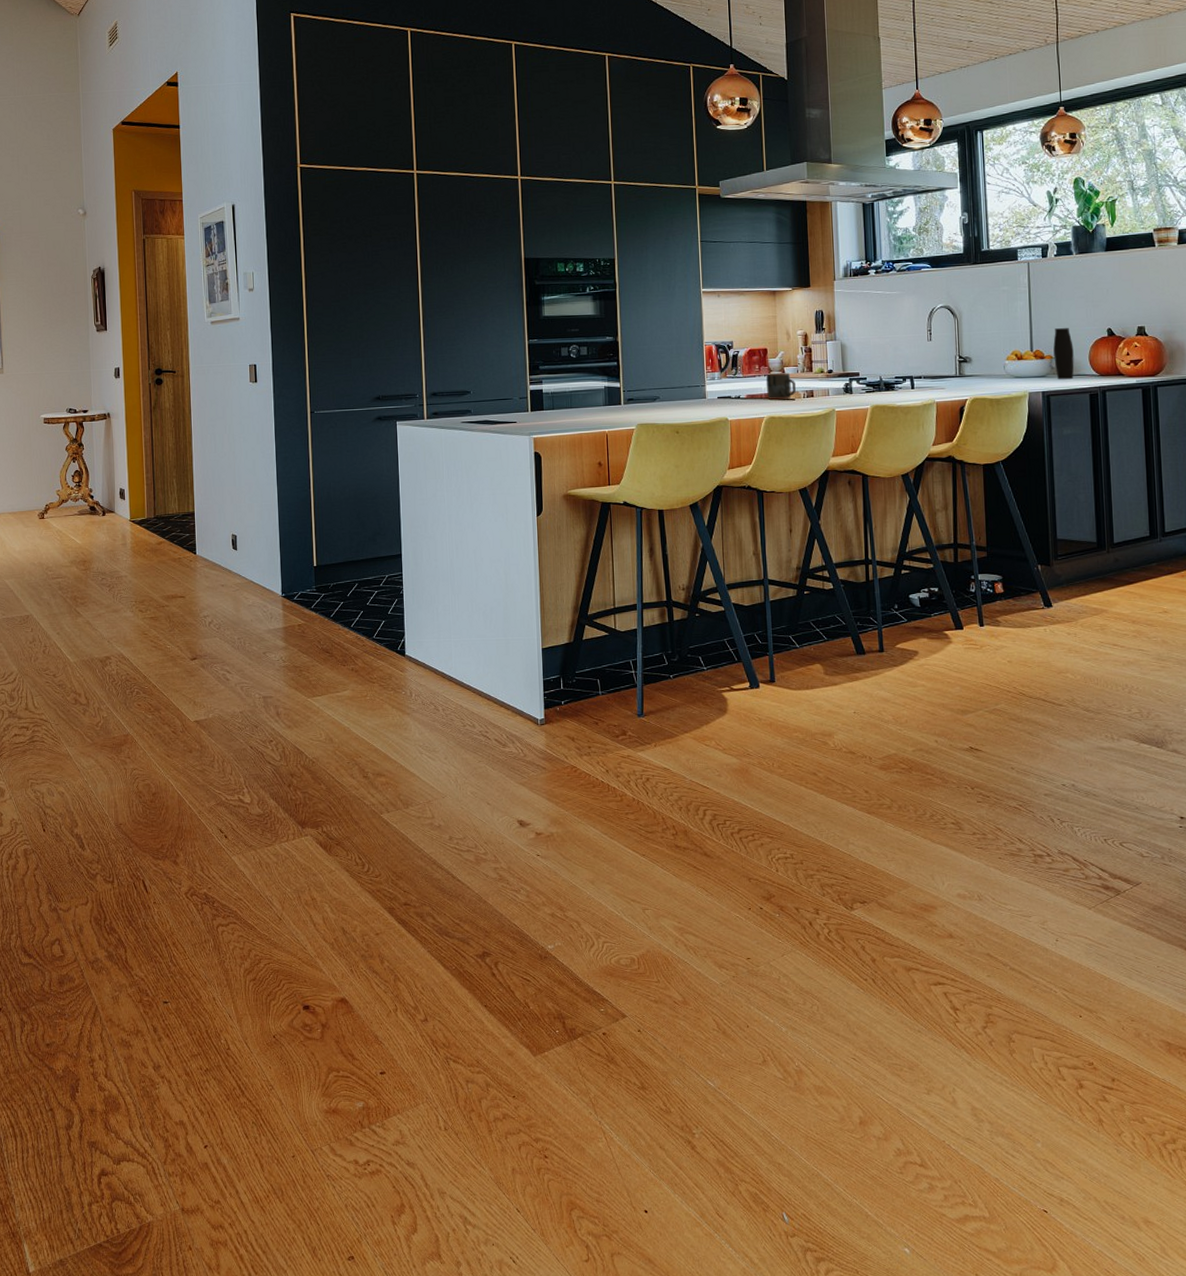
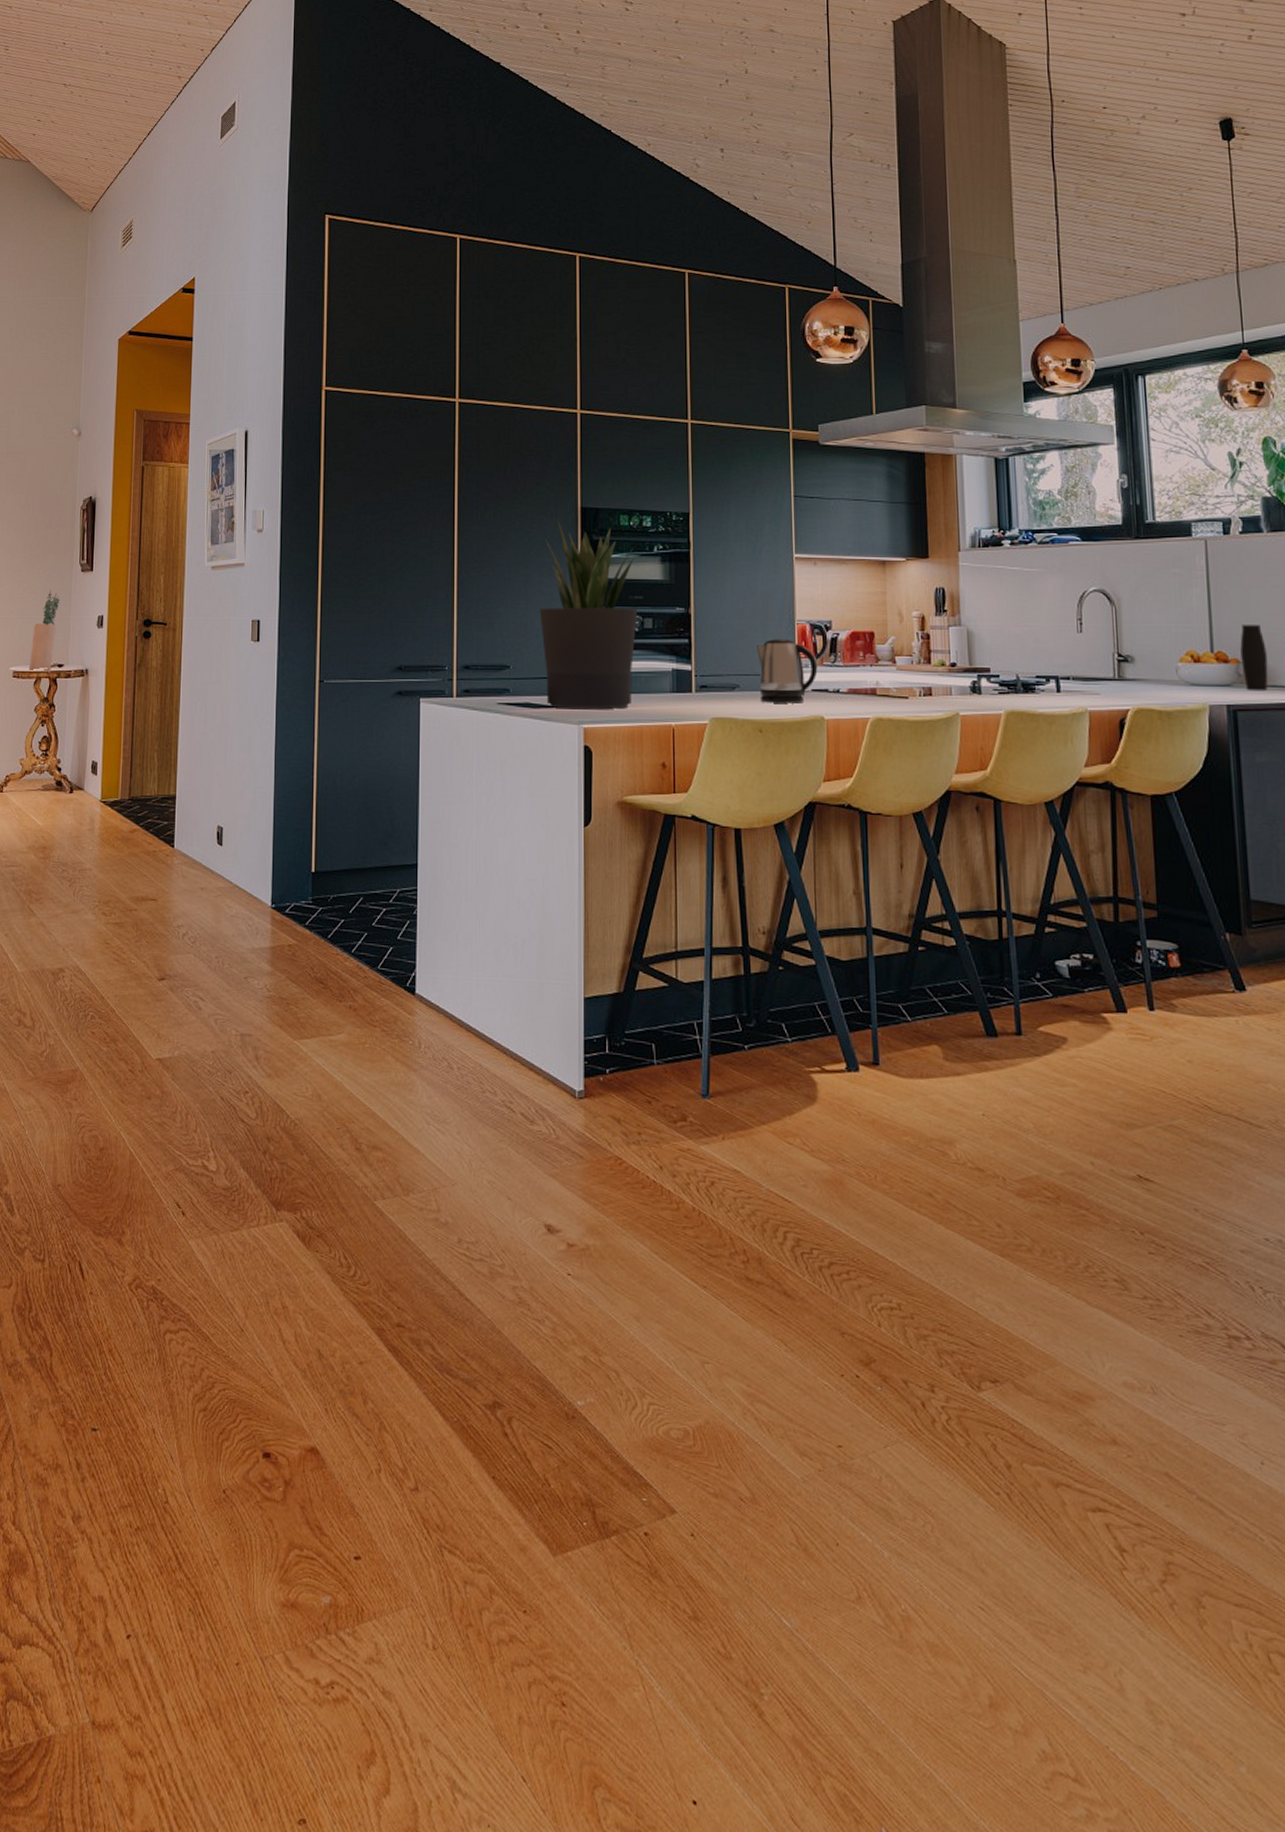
vase: none [57,348,80,419] -> present [28,589,60,674]
planter: none [493,269,574,424] -> present [539,520,637,710]
kettle: none [673,357,722,410] -> present [757,638,818,703]
mug: present [766,373,796,400] -> none [872,663,910,697]

